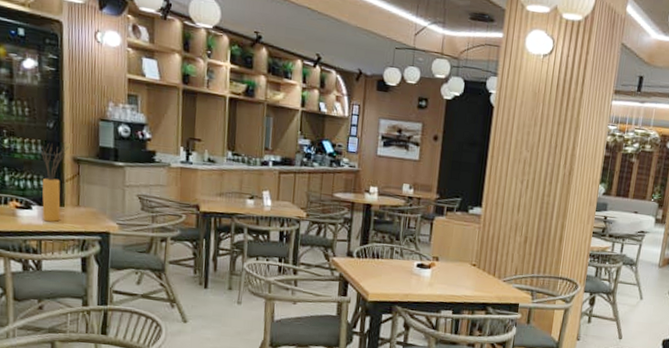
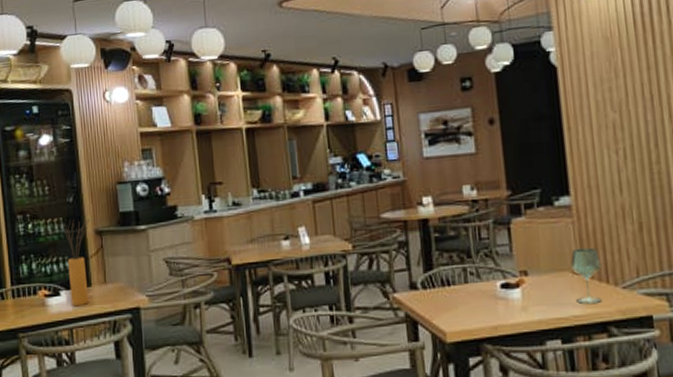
wine glass: none [469,247,493,290] -> present [570,247,603,305]

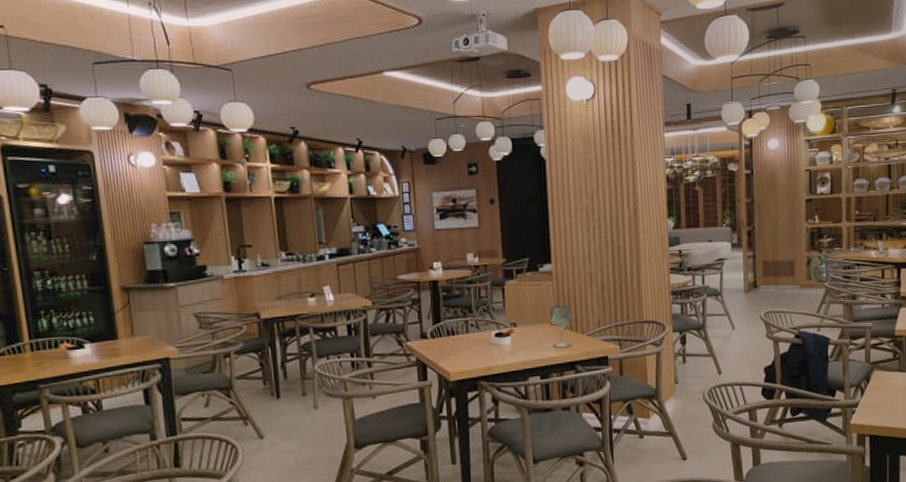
vase: present [63,214,90,307] -> none [86,272,116,358]

